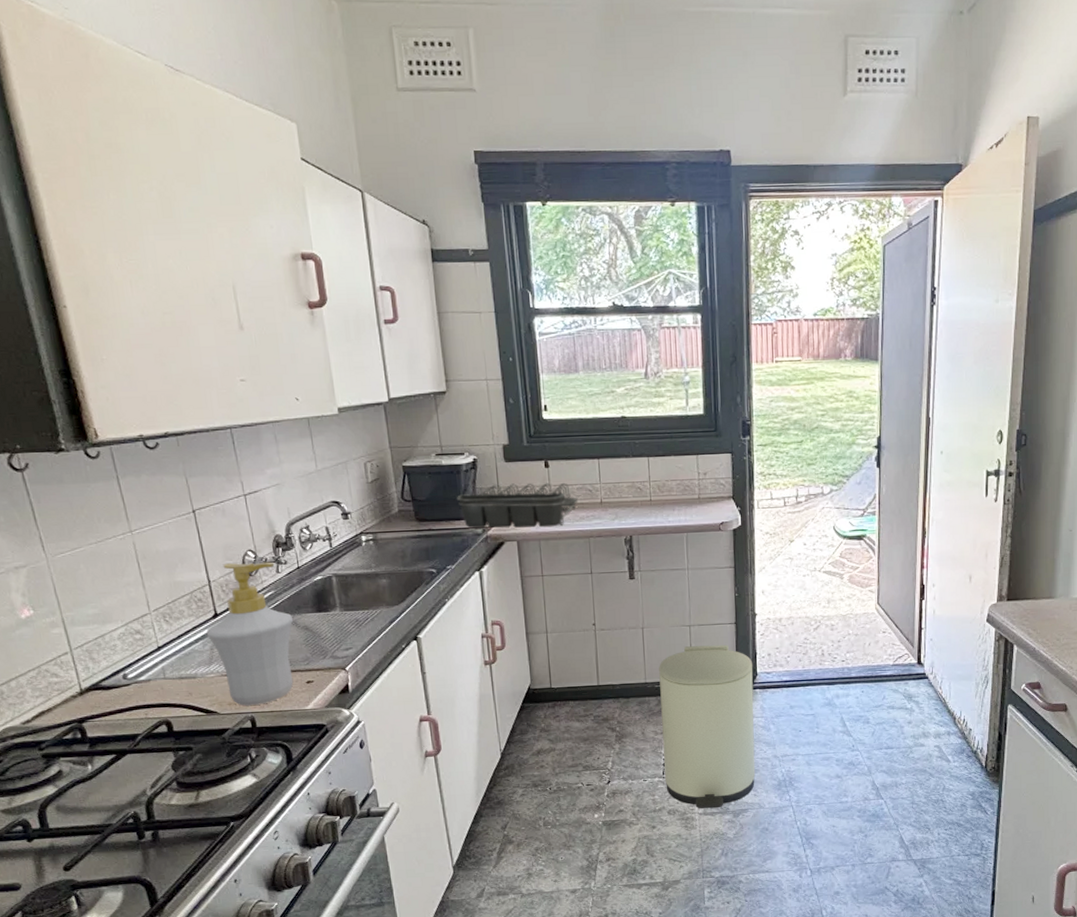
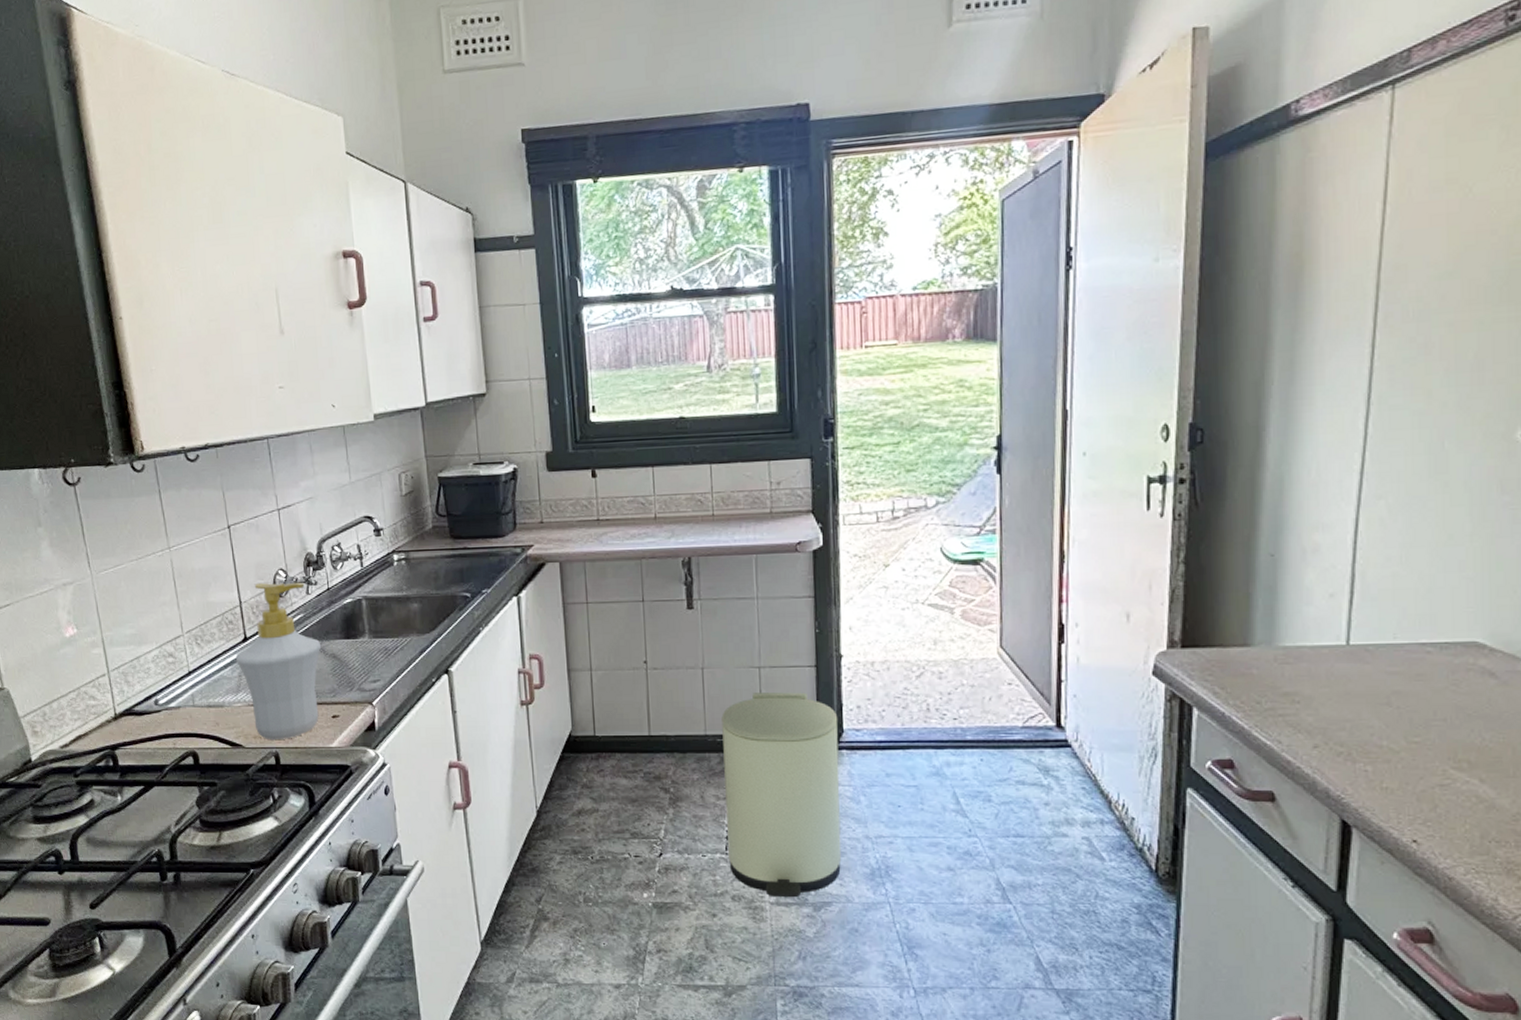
dish rack: present [457,482,579,529] -> none [495,494,630,548]

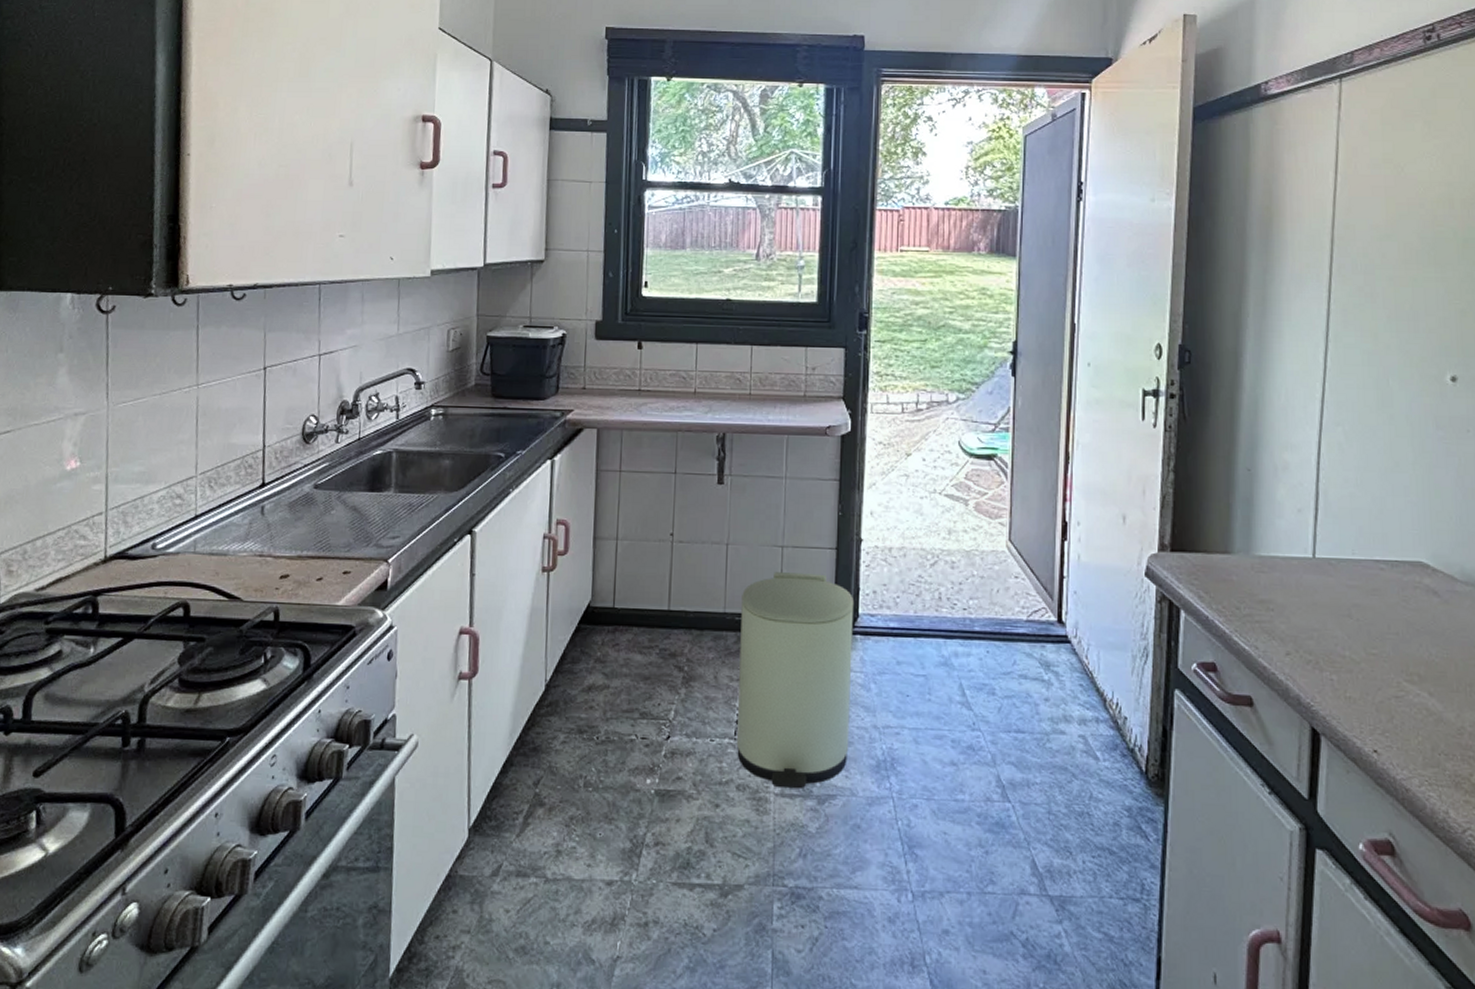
soap bottle: present [235,582,322,739] -> none [248,428,343,594]

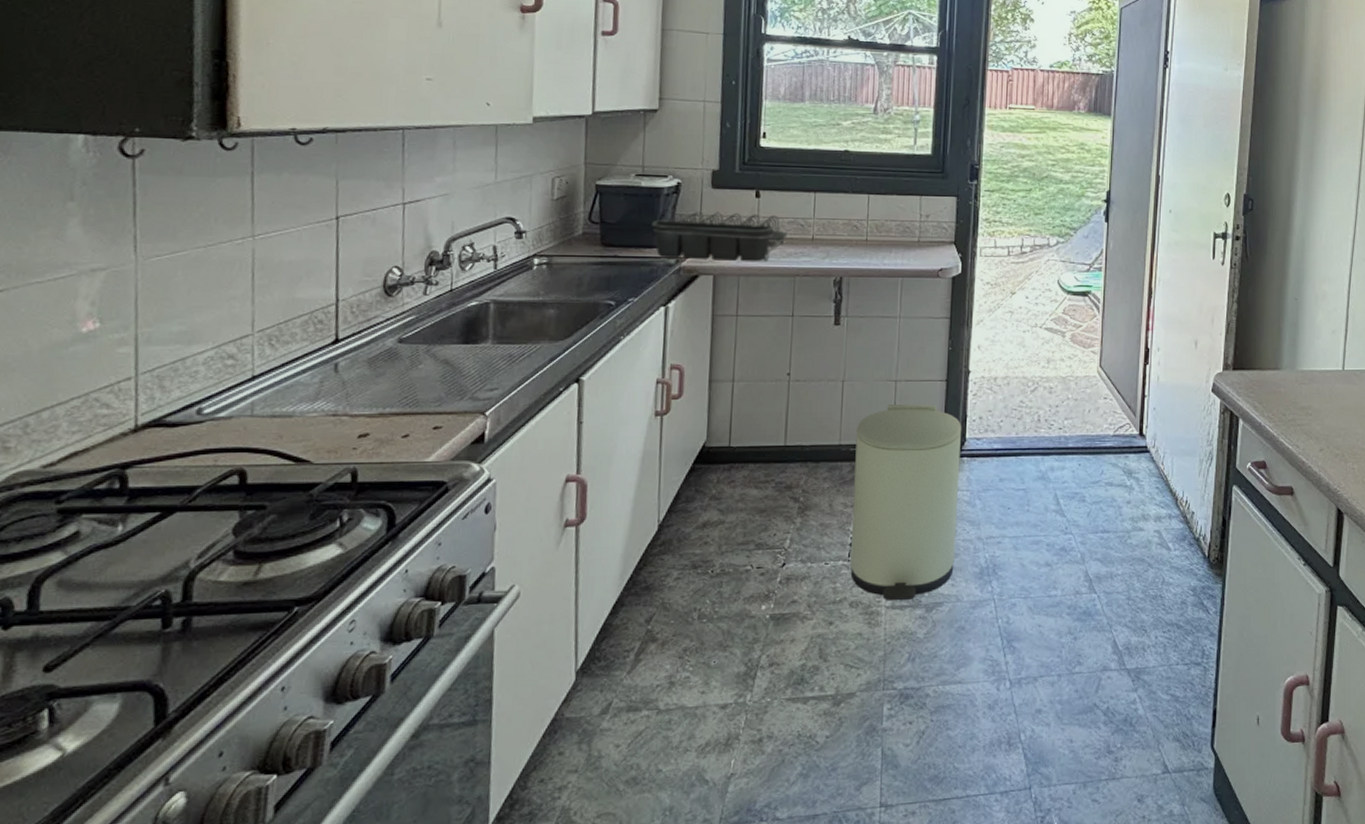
dish rack: none [539,363,672,416] -> present [652,211,789,262]

